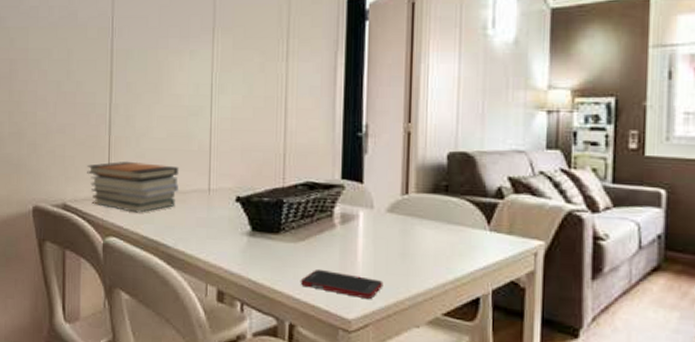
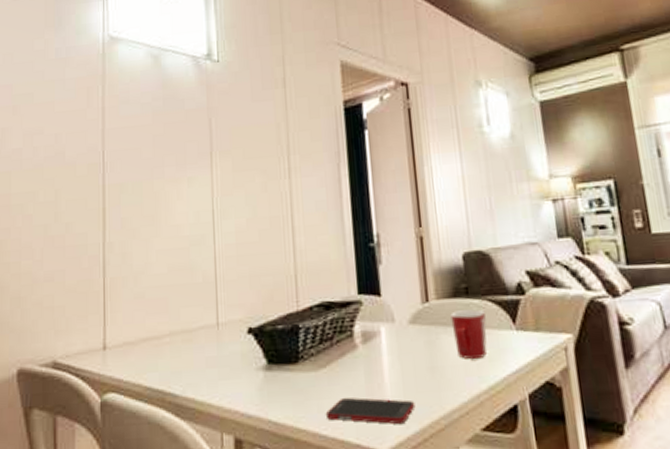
book stack: present [87,161,179,213] -> none [80,302,184,361]
mug: none [427,206,461,252] -> present [450,309,487,359]

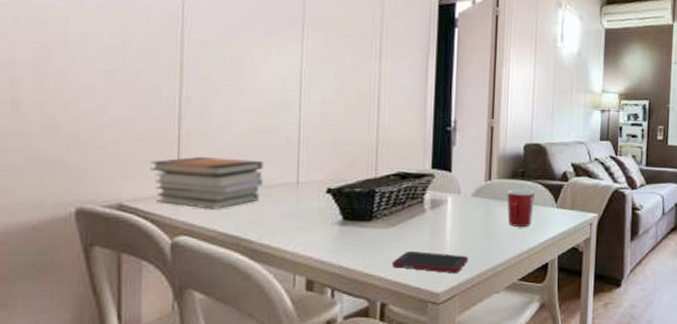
book stack: none [80,302,184,361] -> present [150,156,263,209]

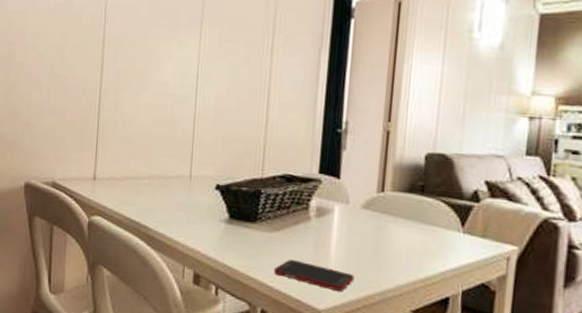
book stack: present [150,156,263,209] -> none [76,144,163,195]
mug: present [507,189,535,227] -> none [401,205,436,251]

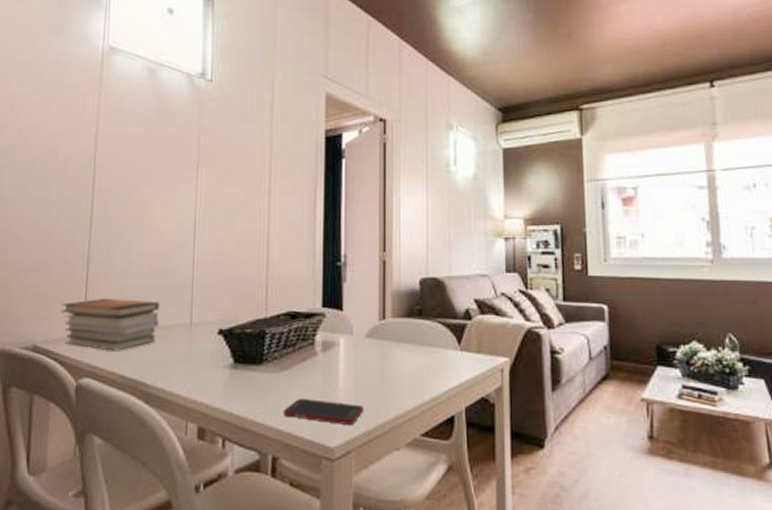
book stack: none [76,144,163,195] -> present [61,298,160,351]

